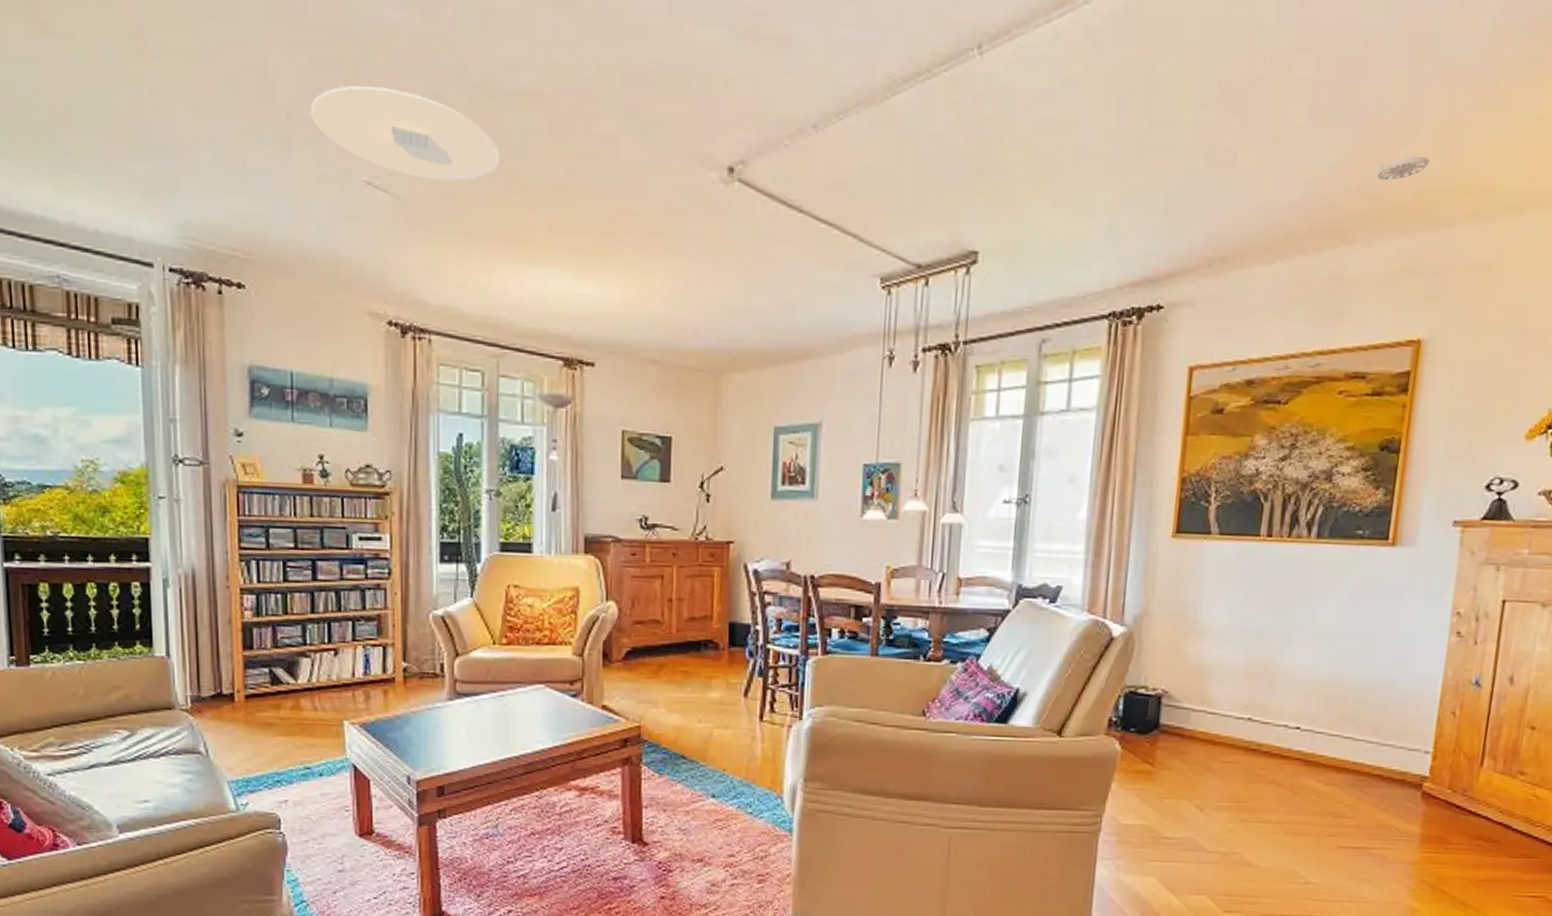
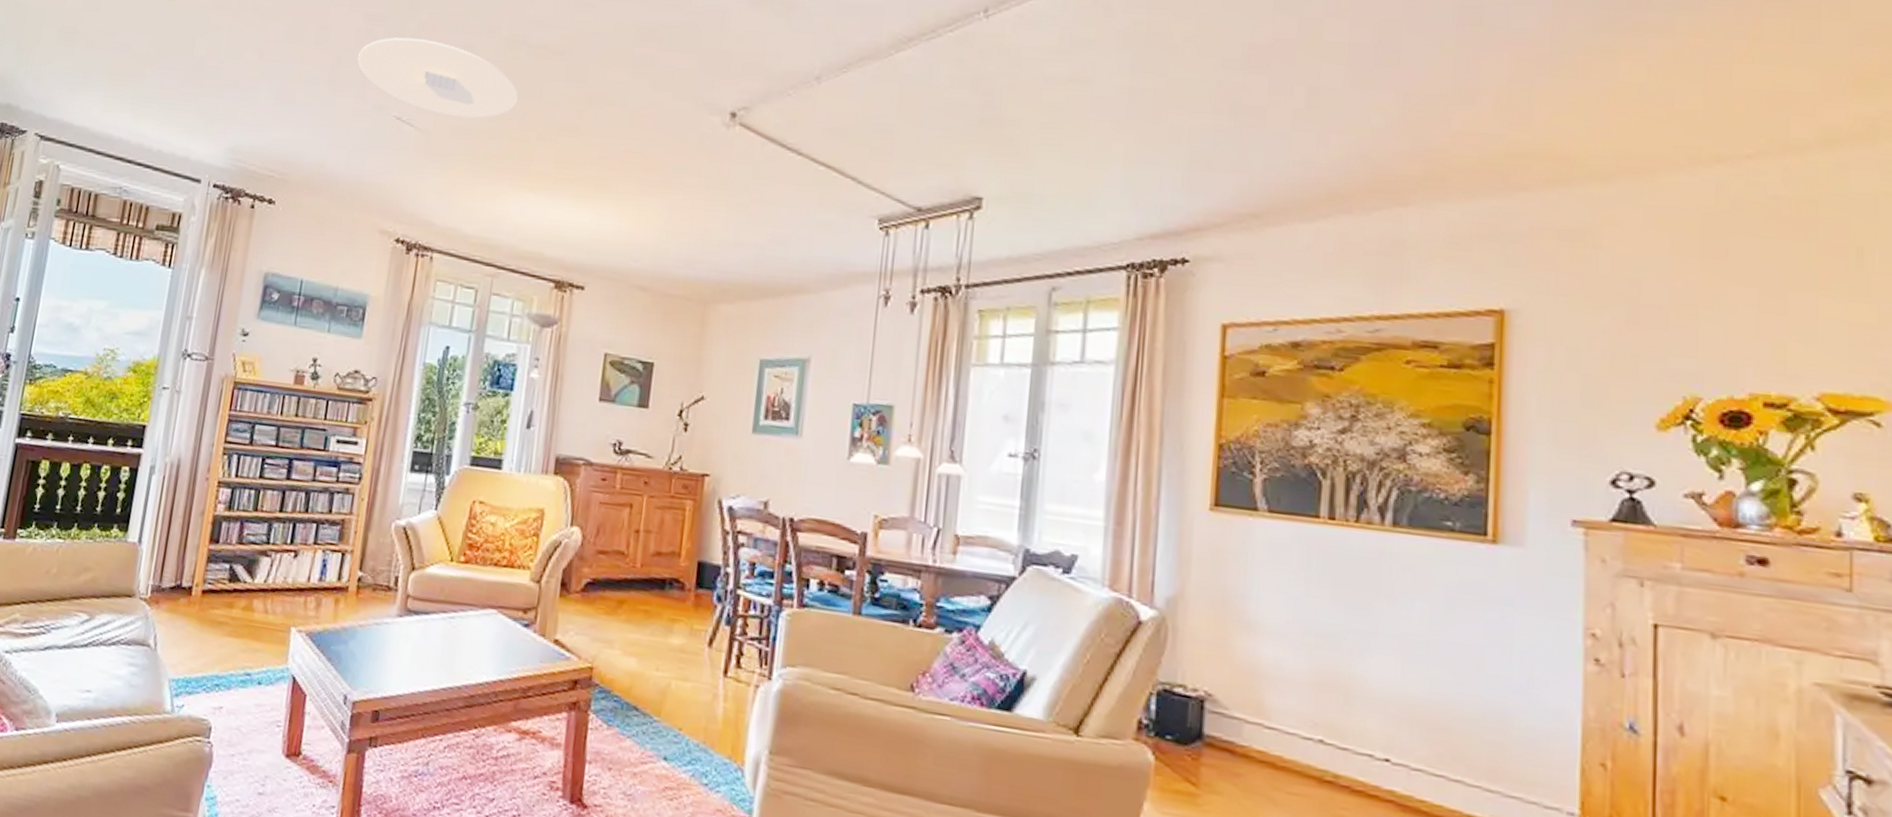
smoke detector: present [1377,156,1430,181] -> none [1432,120,1494,143]

